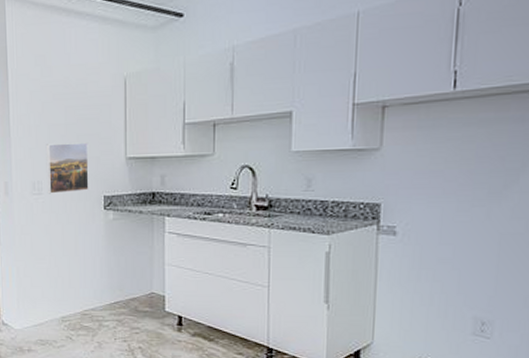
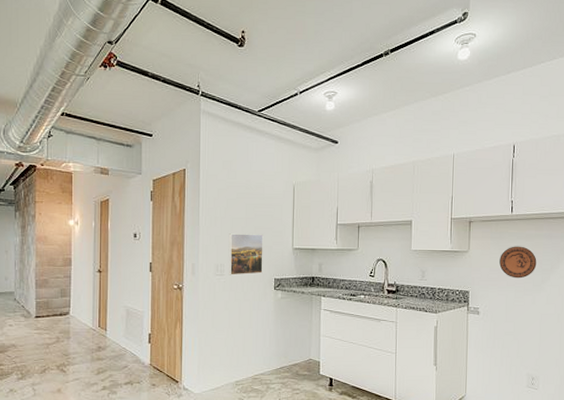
decorative plate: none [431,136,497,184] -> present [499,246,537,279]

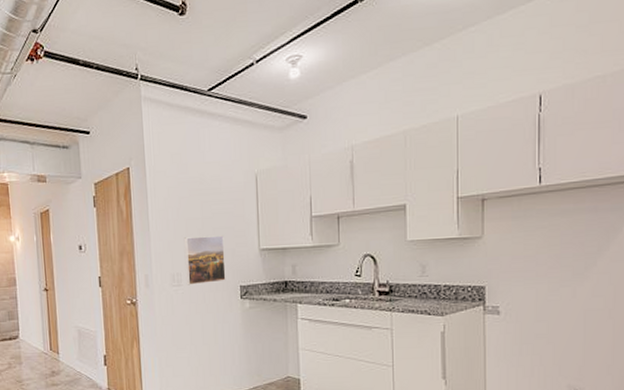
decorative plate: present [499,246,537,279] -> none [525,225,577,267]

